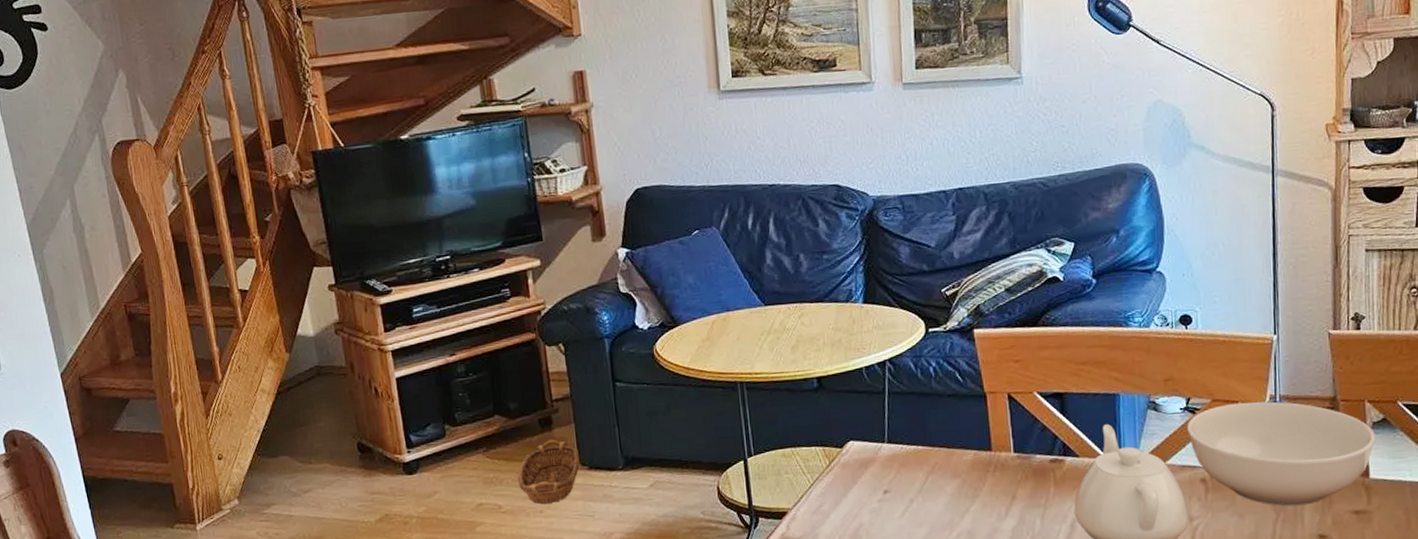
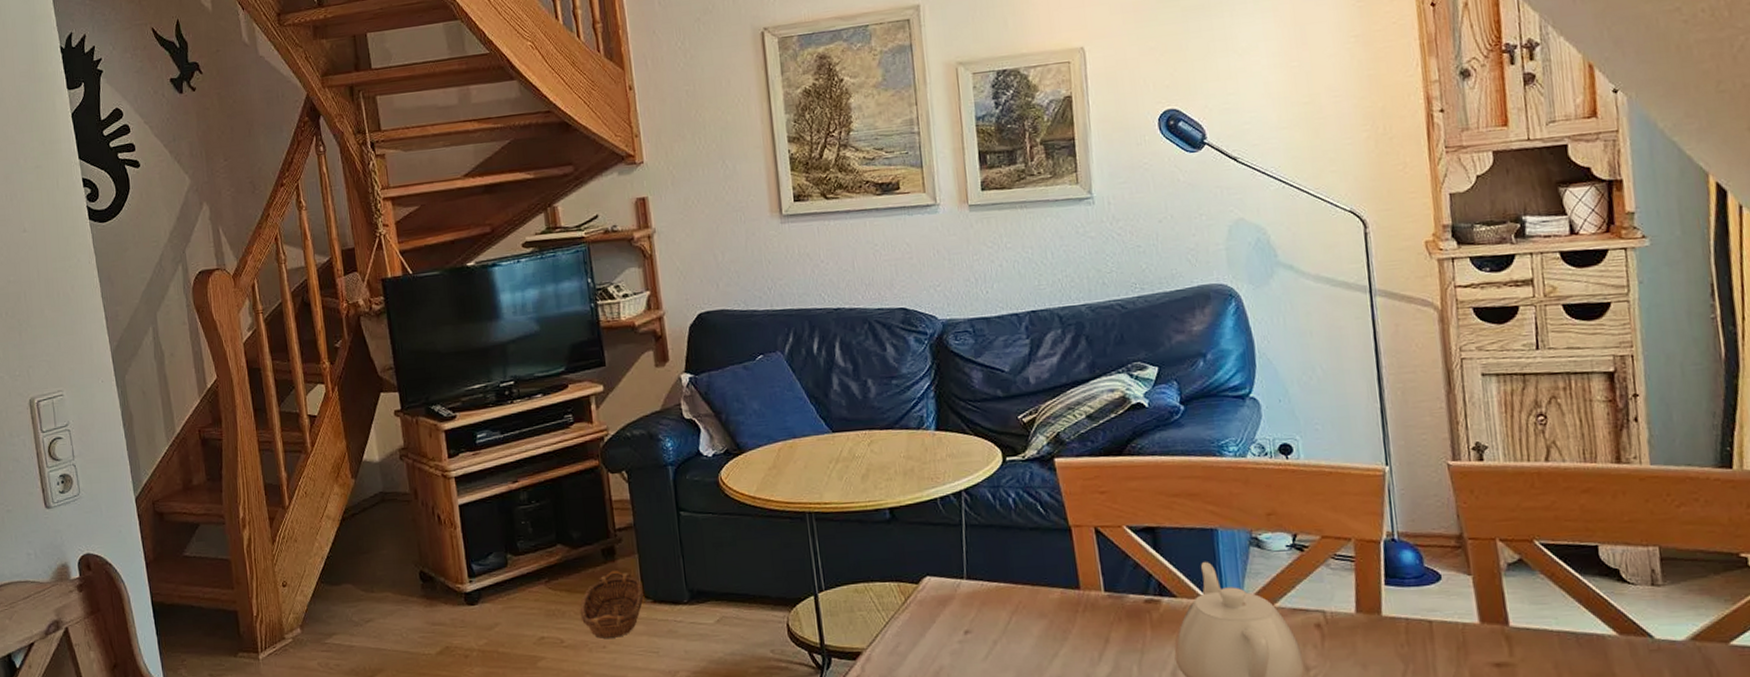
bowl: present [1187,401,1377,507] -> none [1295,538,1514,657]

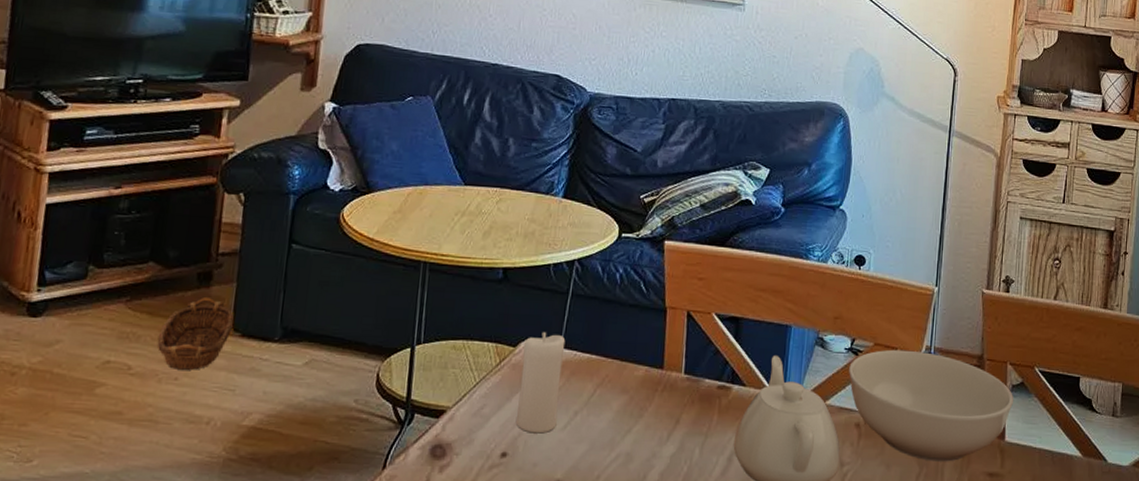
candle: none [925,566,977,666] -> present [515,332,566,434]
bowl: none [1295,538,1514,657] -> present [849,349,1014,462]

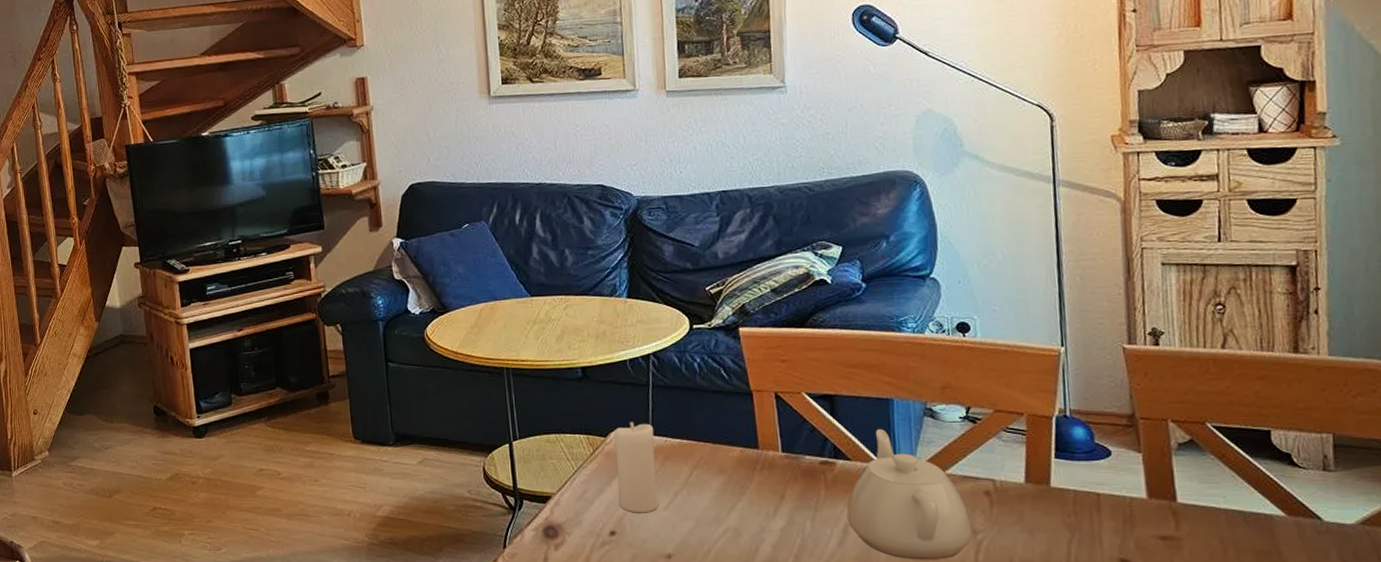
basket: present [157,296,235,370] -> none [295,412,354,473]
bowl: present [849,349,1014,462] -> none [967,414,1183,526]

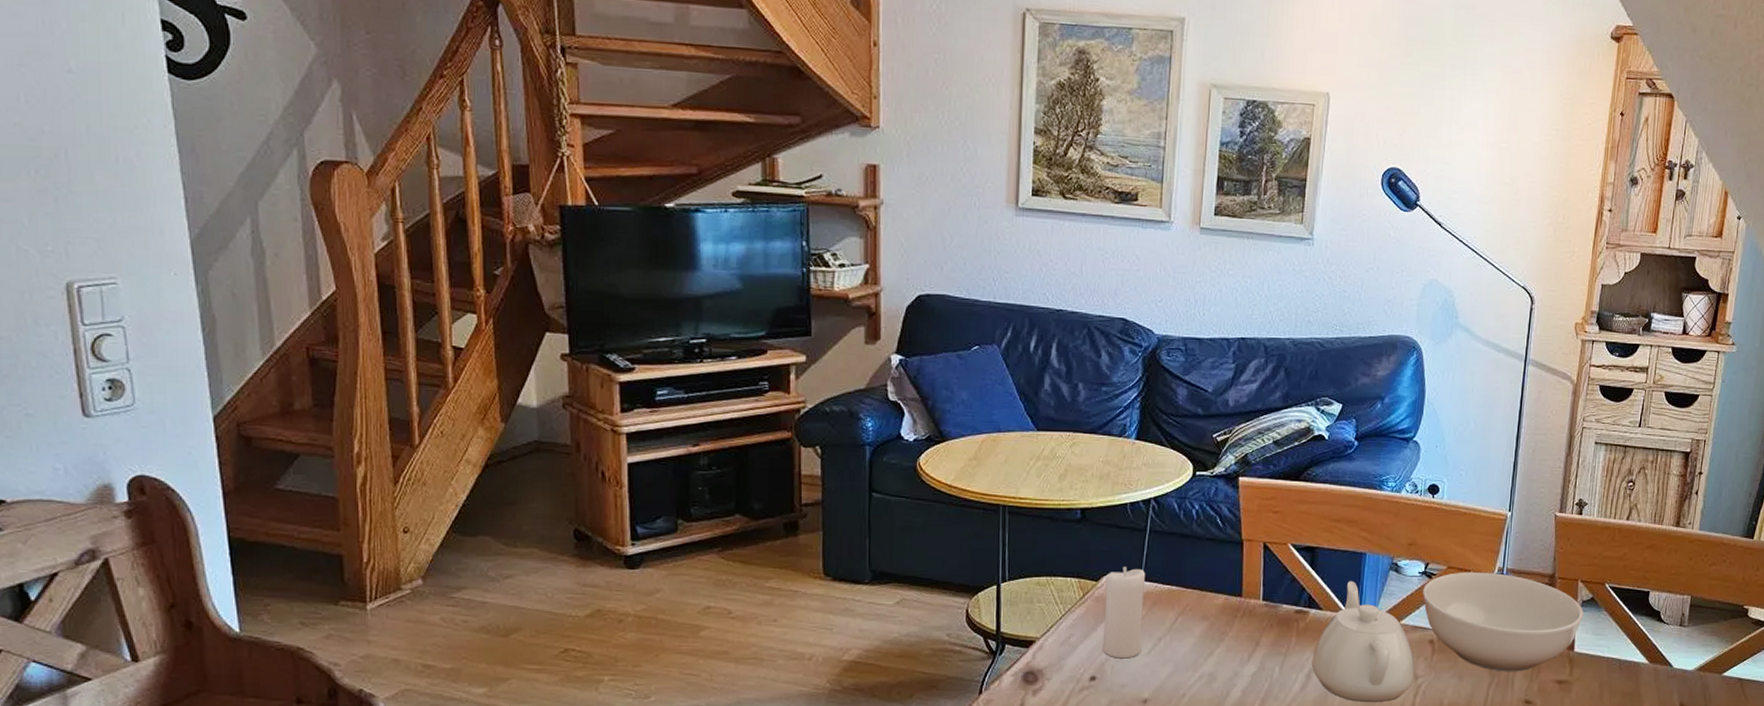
bowl: none [967,414,1183,526] -> present [1423,571,1584,672]

